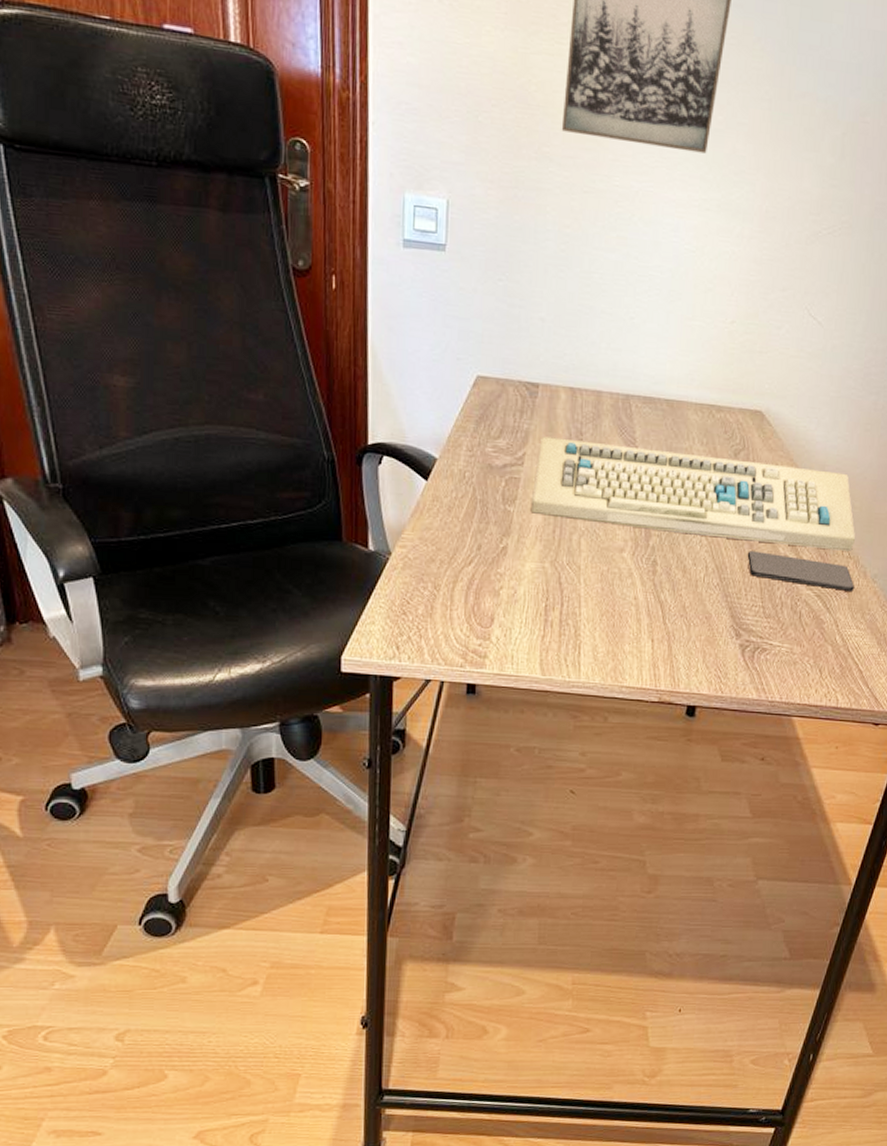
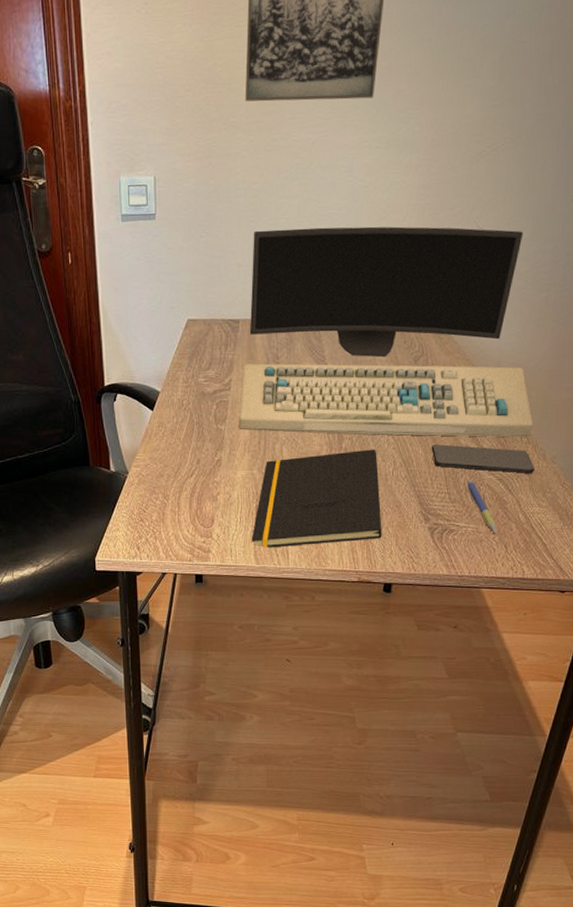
notepad: none [537,549,689,657] -> present [251,449,382,548]
monitor: none [550,282,856,447] -> present [249,226,523,358]
pen: none [782,593,813,656] -> present [466,479,498,534]

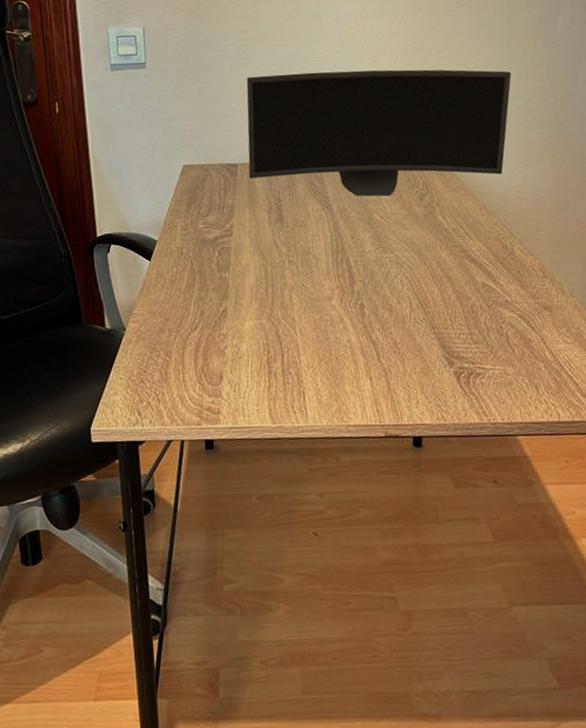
keyboard: present [238,363,534,438] -> none [243,201,548,277]
notepad: present [251,449,382,548] -> none [264,290,406,405]
smartphone: present [431,444,534,473] -> none [446,282,555,309]
pen: present [466,479,498,534] -> none [486,318,526,375]

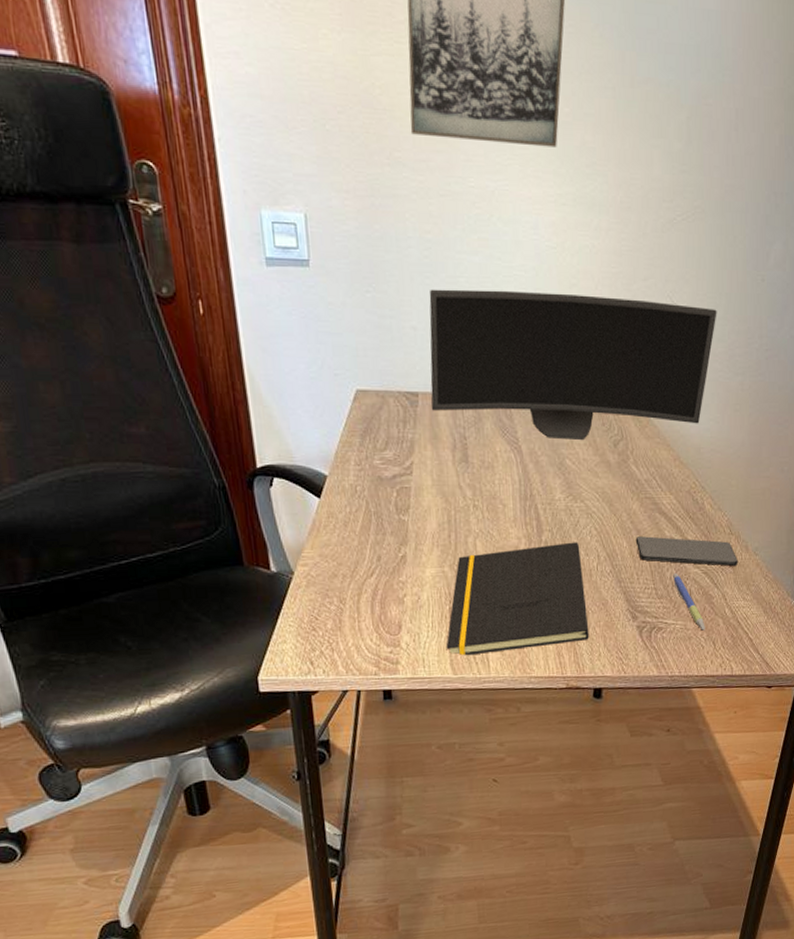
notepad: none [264,290,406,405] -> present [446,542,589,656]
smartphone: none [446,282,555,309] -> present [635,536,738,566]
pen: none [486,318,526,375] -> present [672,573,705,631]

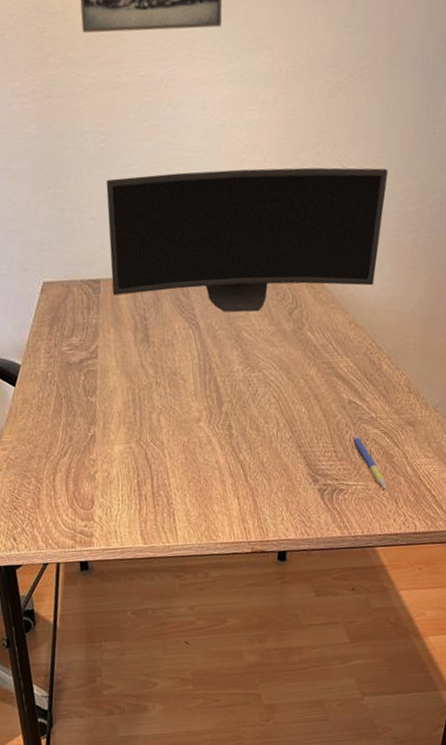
notepad: present [446,542,589,656] -> none [136,410,272,526]
smartphone: present [635,536,738,566] -> none [313,400,418,425]

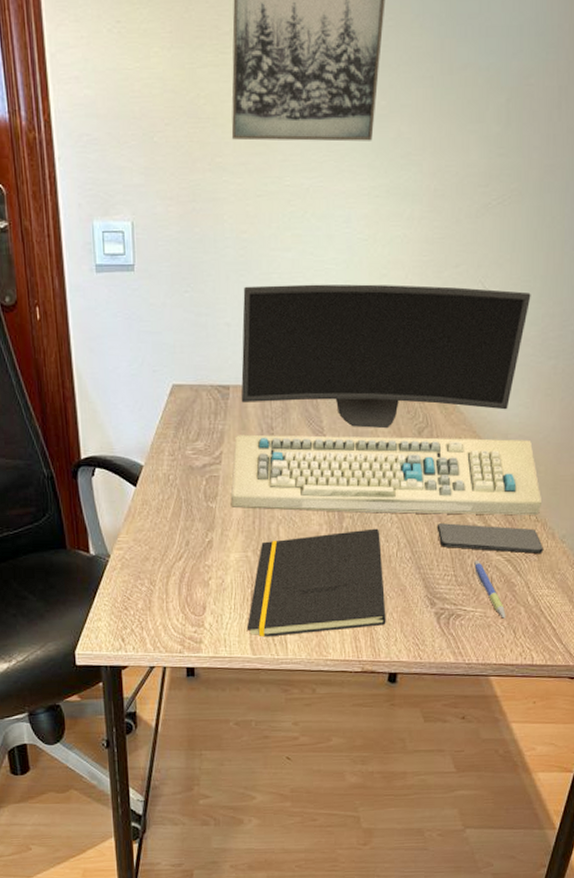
keyboard: none [109,313,414,401] -> present [230,434,543,516]
notepad: none [136,410,272,526] -> present [246,528,386,638]
smartphone: none [313,400,418,425] -> present [437,523,543,554]

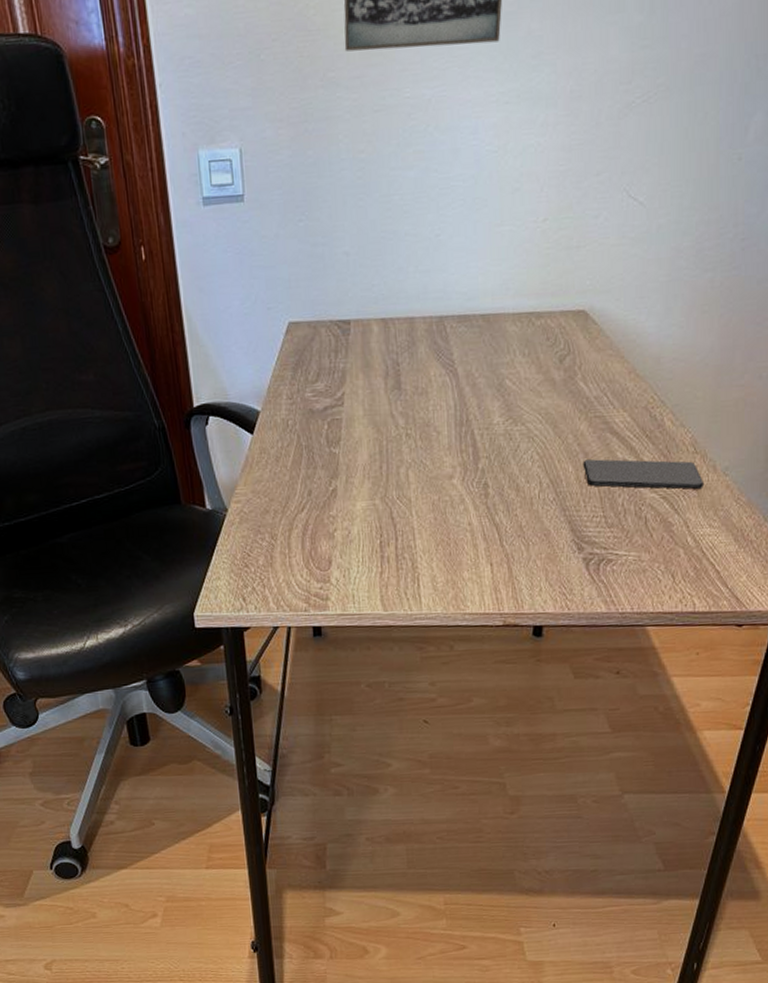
keyboard: present [230,434,543,516] -> none [355,362,701,453]
monitor: present [241,284,531,429] -> none [362,197,683,359]
notepad: present [246,528,386,638] -> none [376,468,529,592]
pen: present [473,561,506,619] -> none [624,499,663,562]

